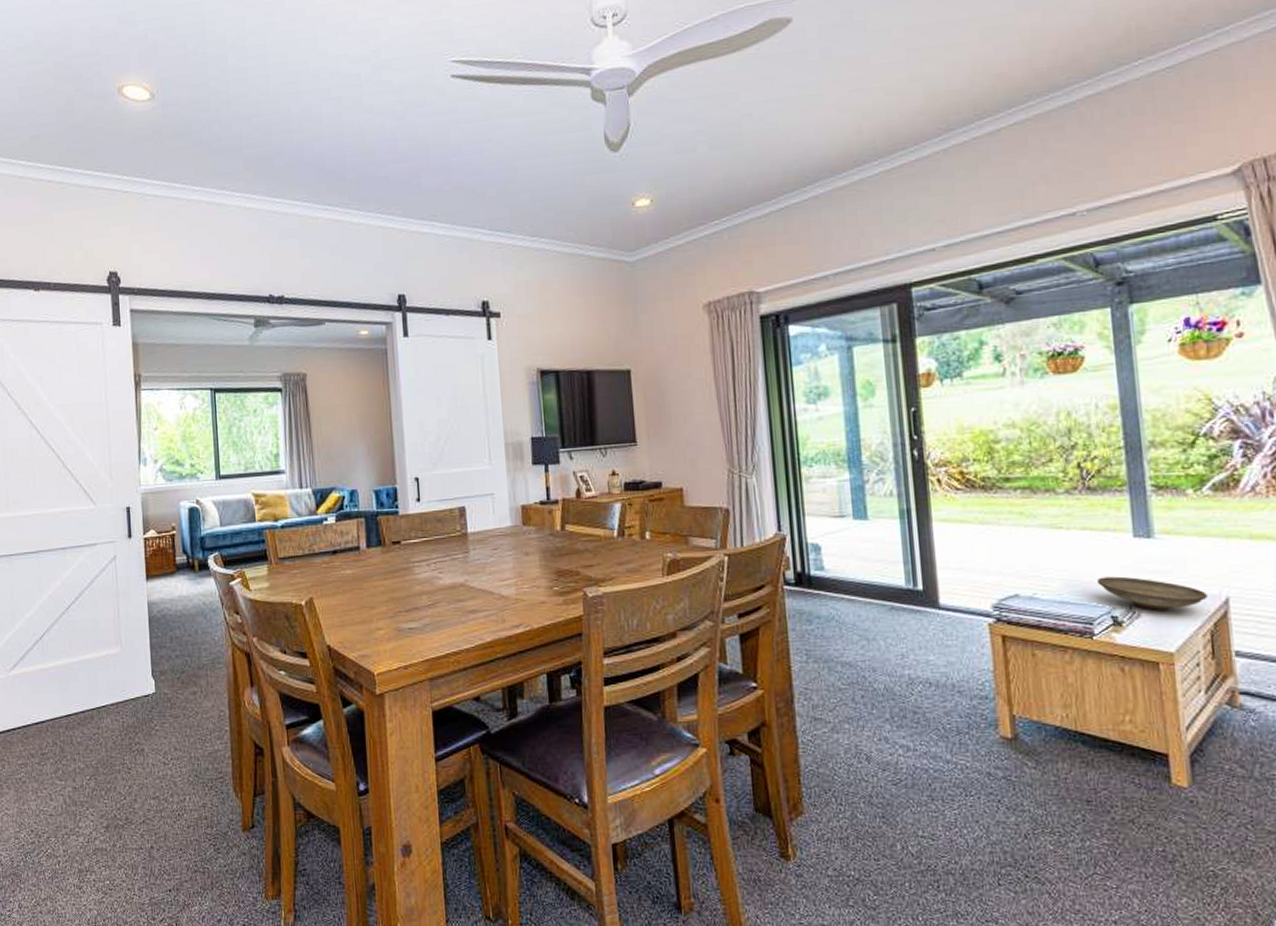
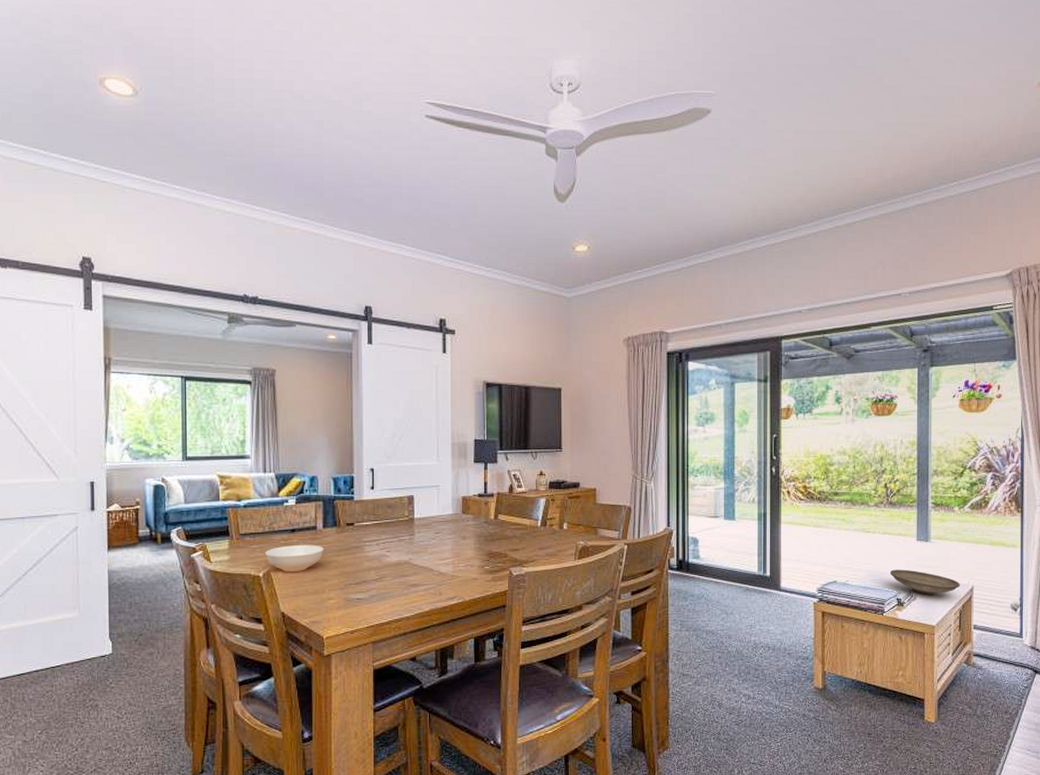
bowl: none [305,567,369,600] -> present [264,545,324,572]

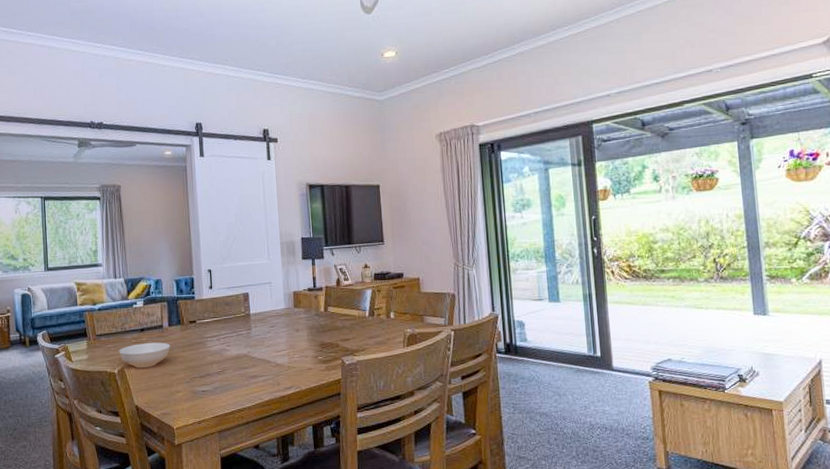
decorative bowl: present [890,569,961,596] -> none [728,344,807,371]

